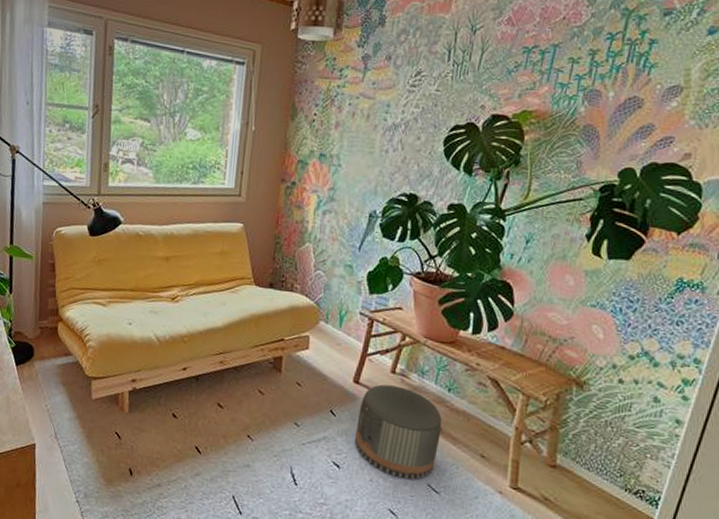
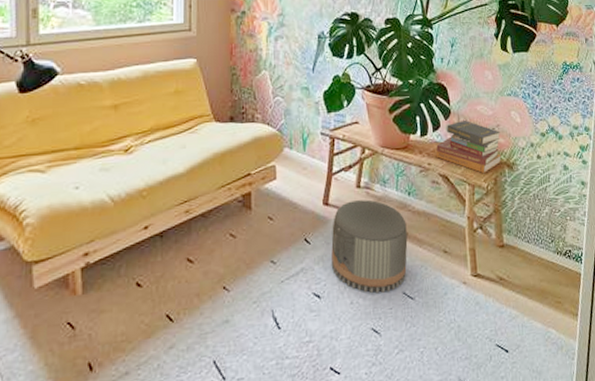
books: none [487,325,574,387] -> present [435,121,501,174]

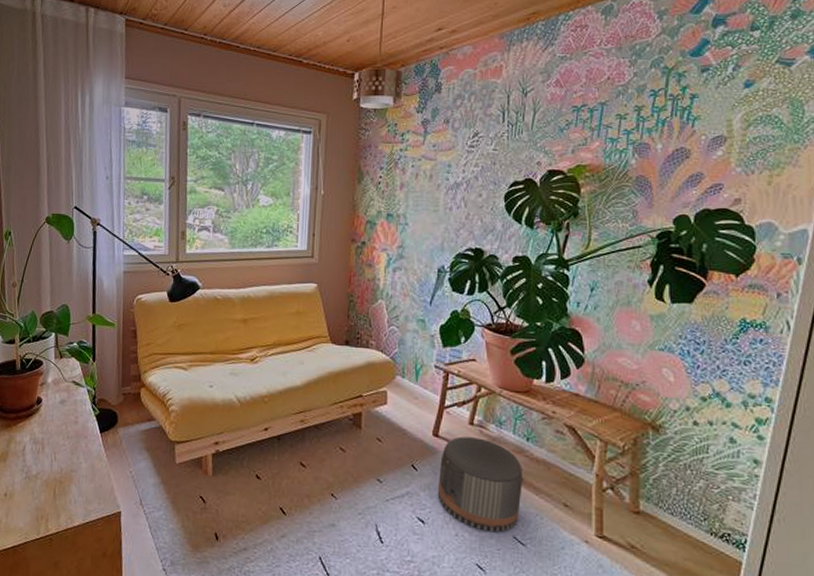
books: present [435,121,501,174] -> none [562,372,646,432]

